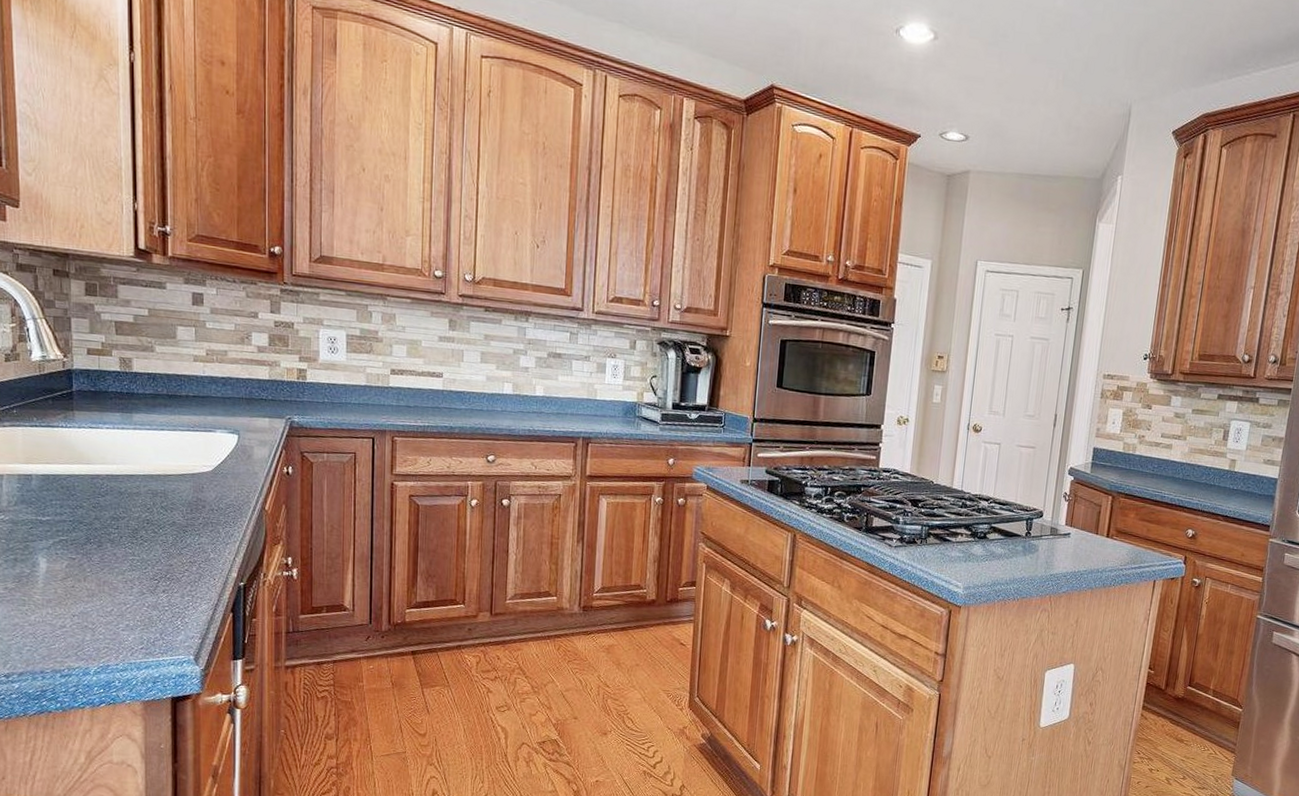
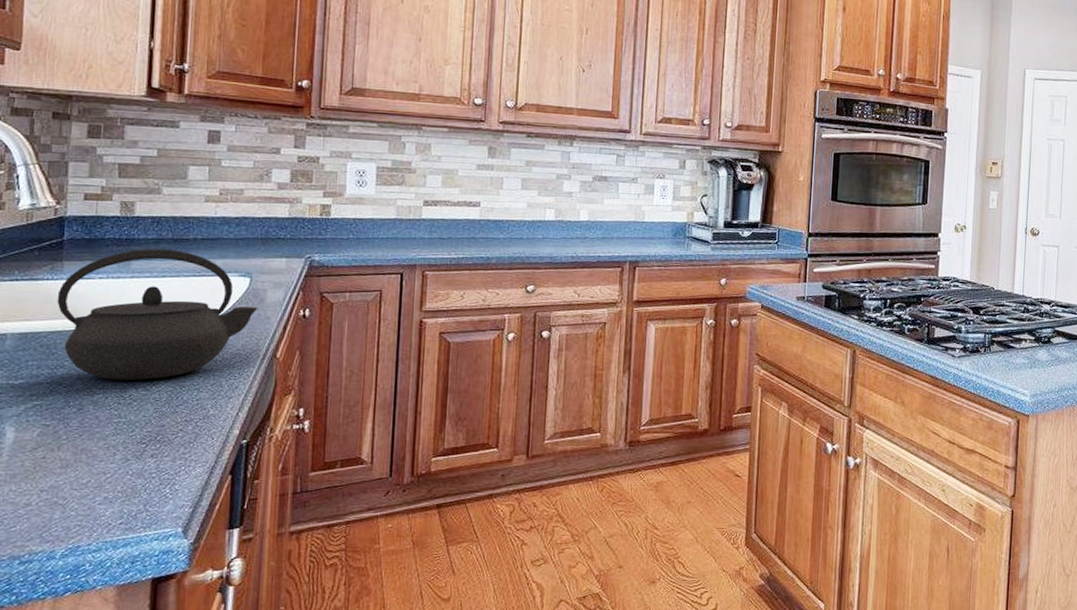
kettle: none [72,403,247,524] -> present [57,249,258,381]

